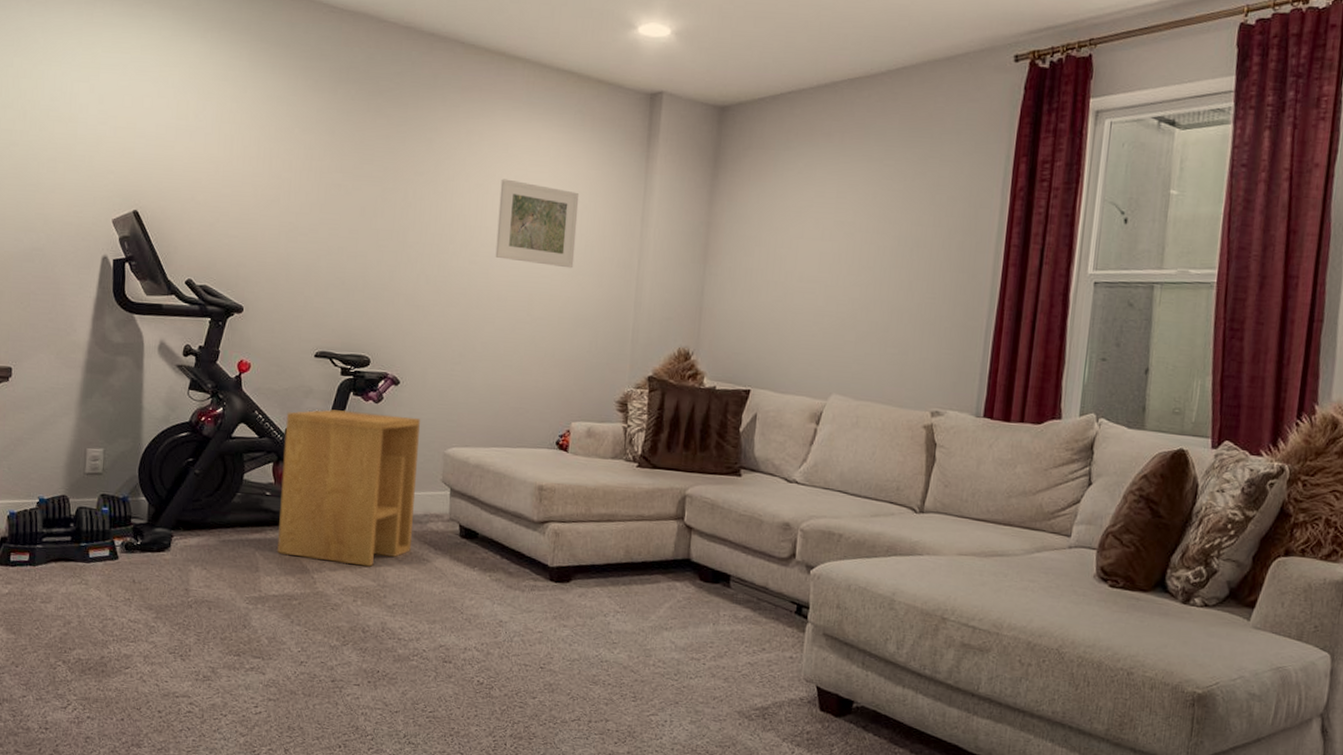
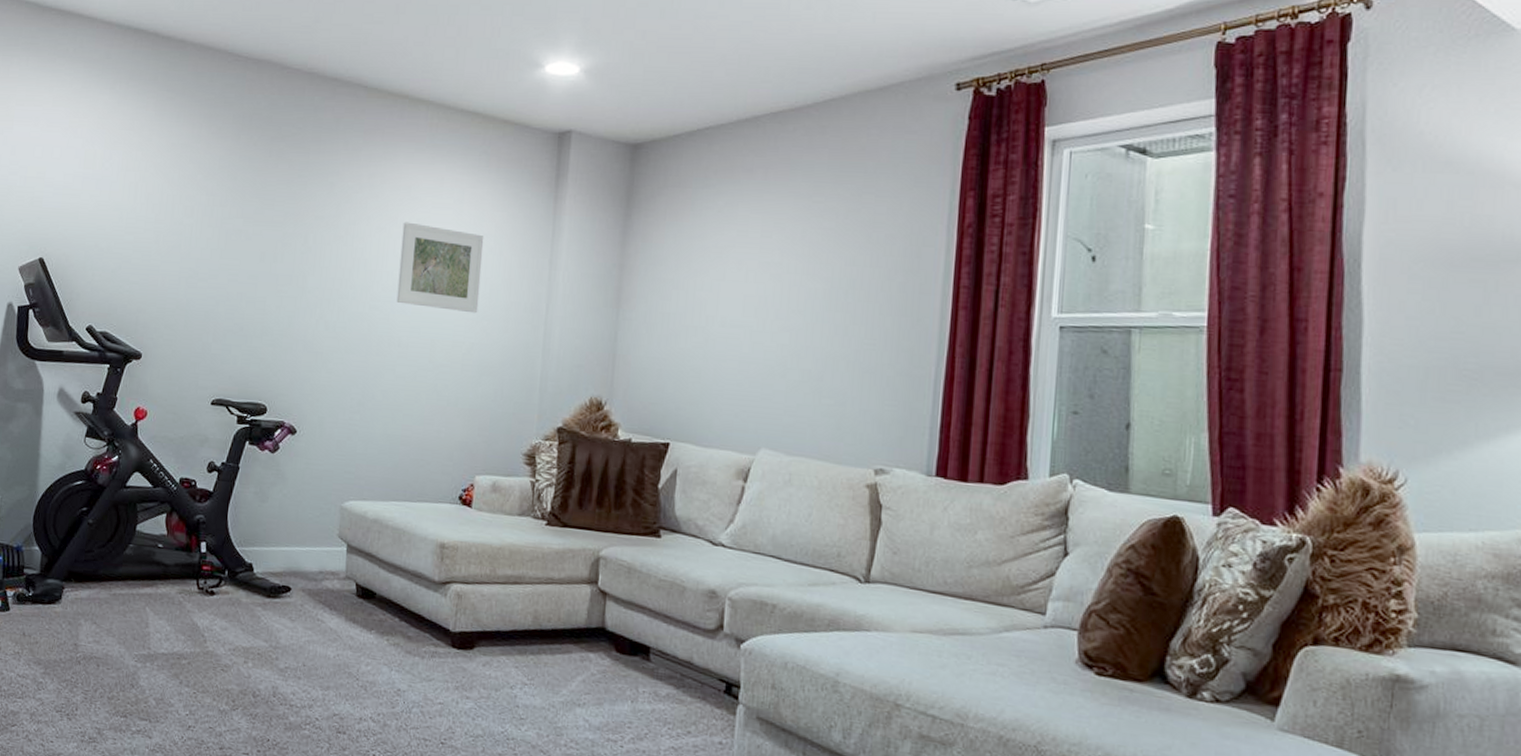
side table: present [276,409,420,567] -> none [167,458,317,626]

